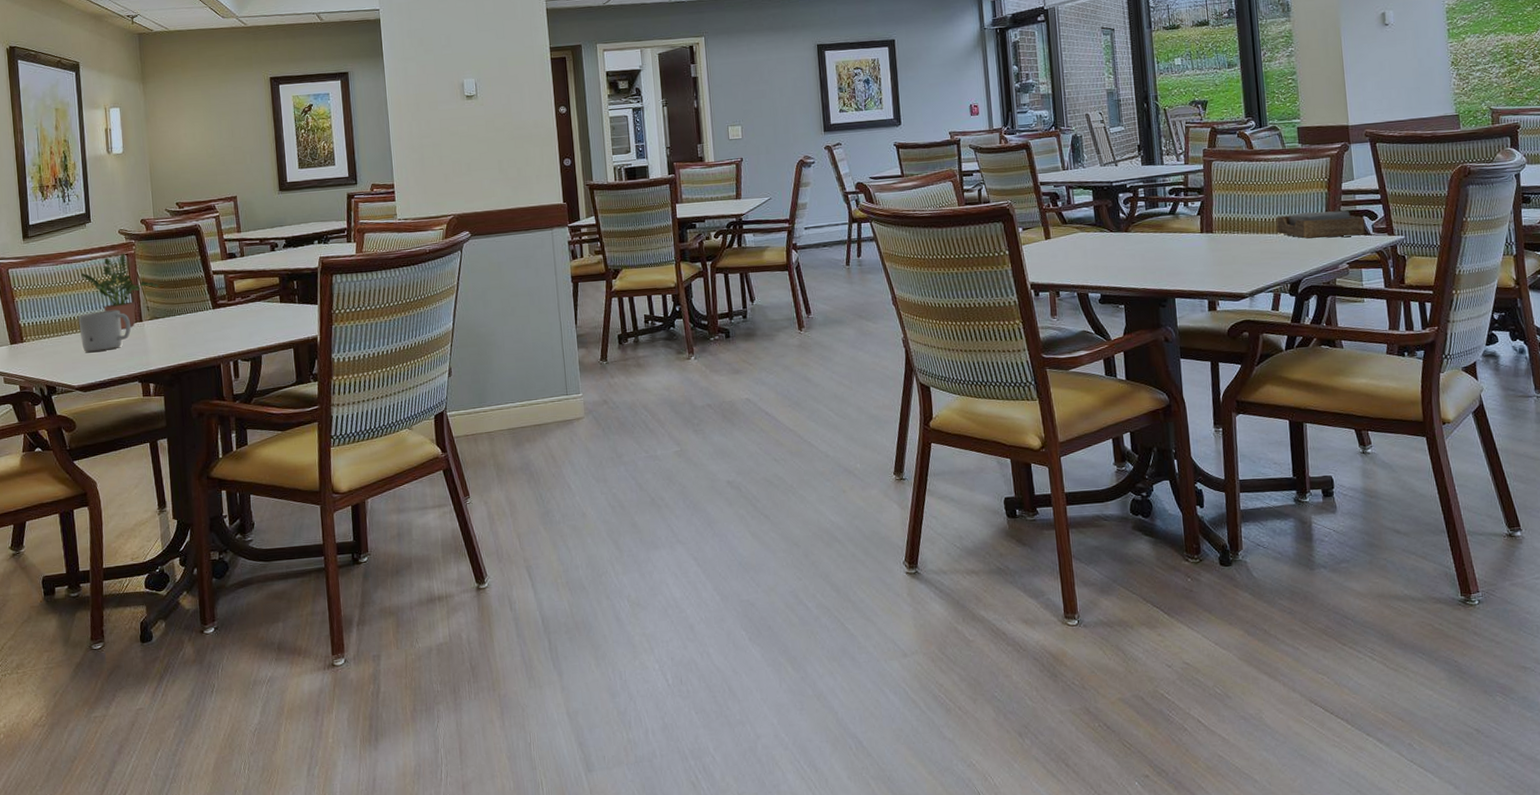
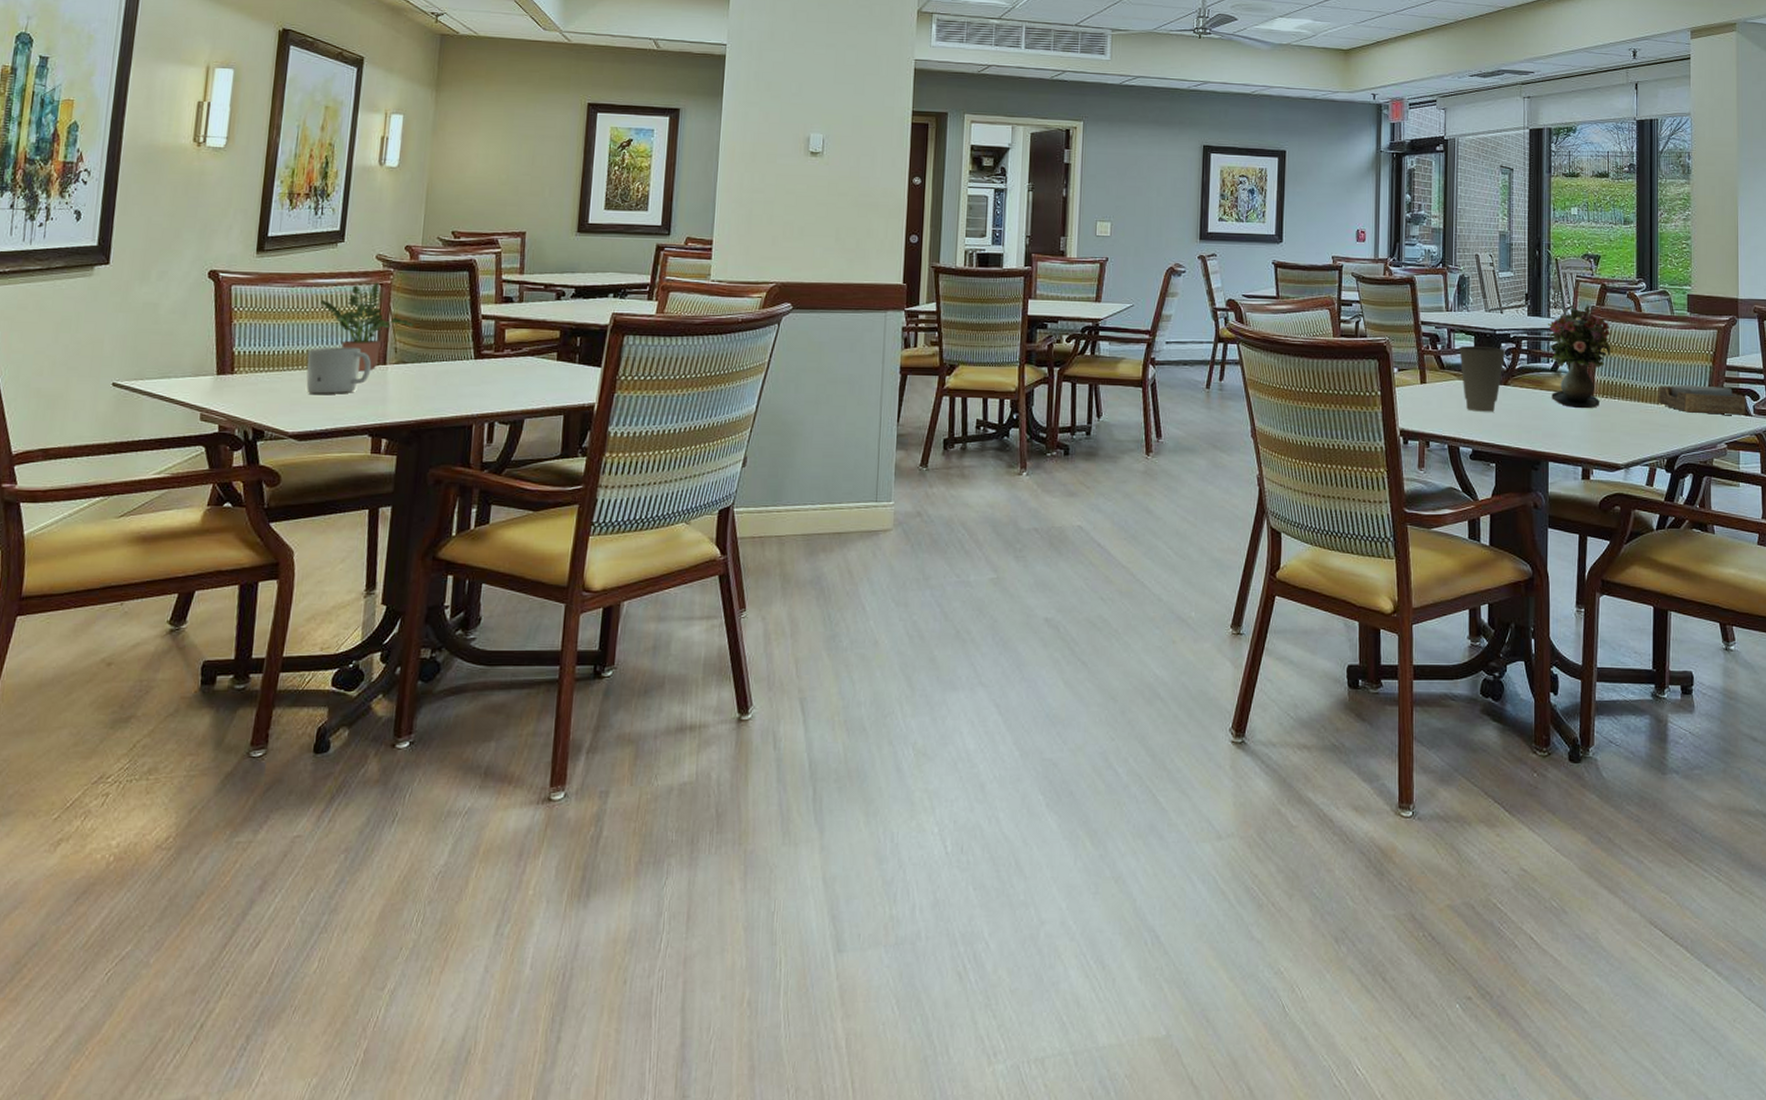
cup: none [1079,198,1124,260] -> present [1459,345,1506,413]
bouquet: none [1161,148,1227,246] -> present [1547,304,1611,409]

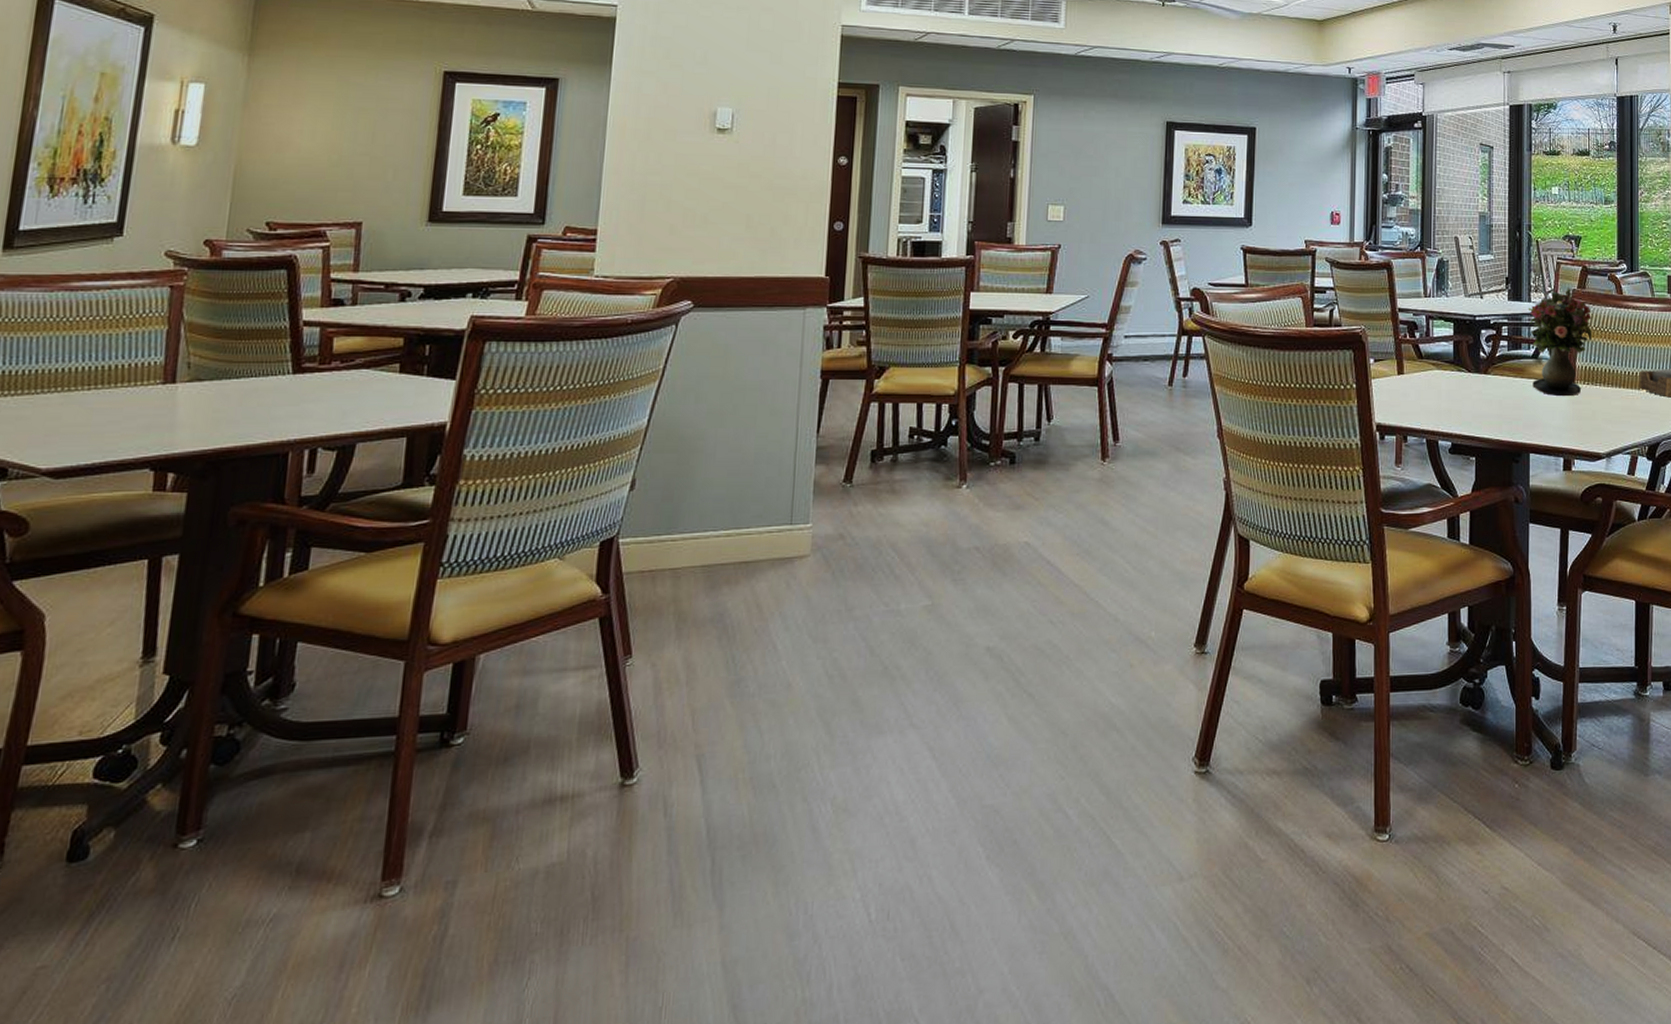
mug: present [306,347,372,395] -> none [66,363,157,422]
potted plant: present [321,282,414,372] -> none [89,284,214,392]
cup: present [1459,345,1506,413] -> none [1438,333,1486,404]

